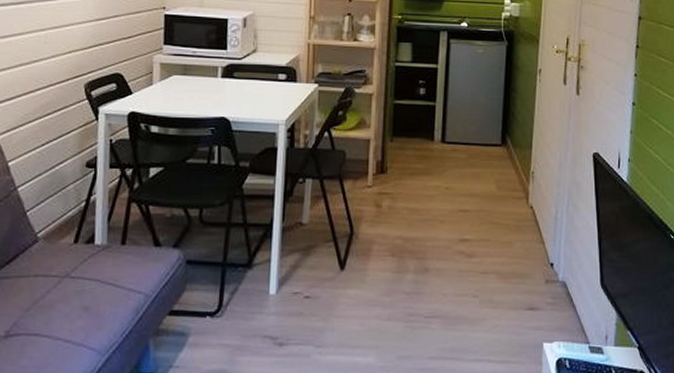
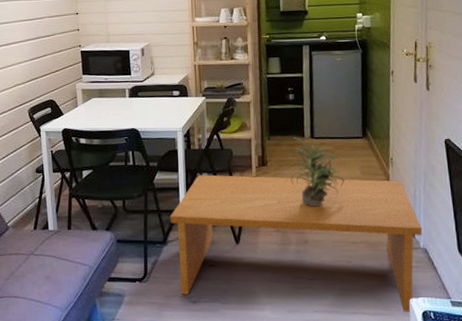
coffee table: none [259,181,562,361] -> present [170,175,422,313]
potted plant: none [402,140,477,226] -> present [280,137,345,207]

